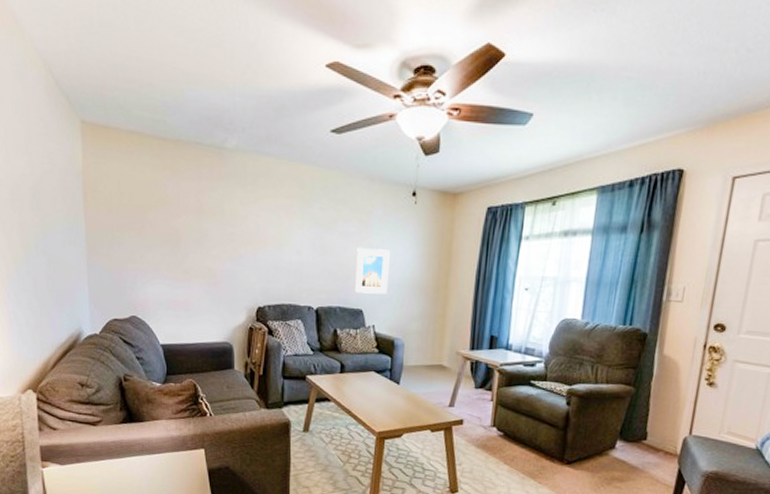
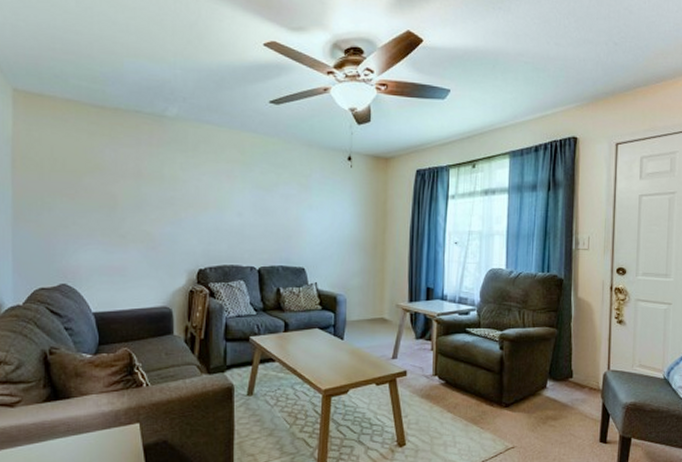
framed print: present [355,247,390,294] -> none [297,208,329,252]

